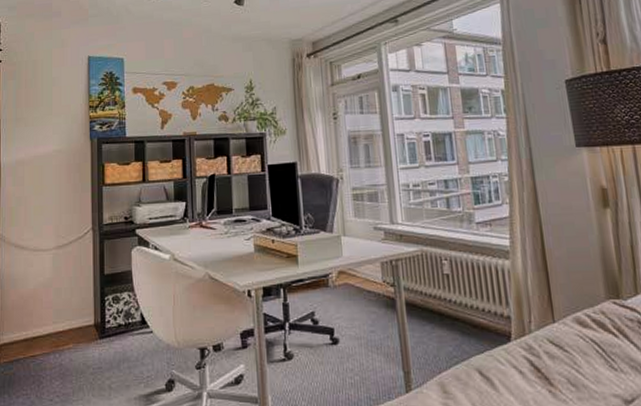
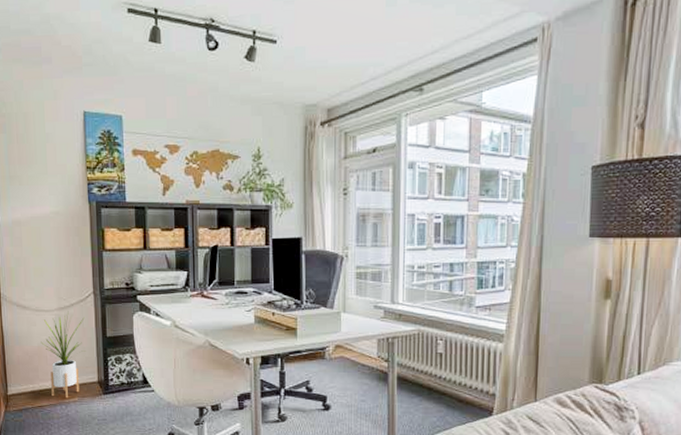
house plant: none [37,249,83,345] -> present [41,311,86,398]

